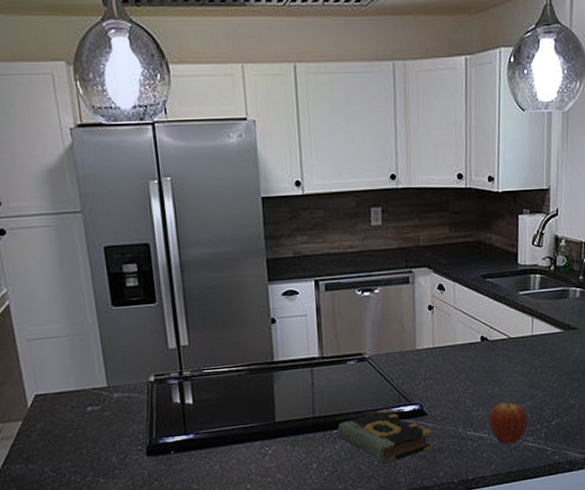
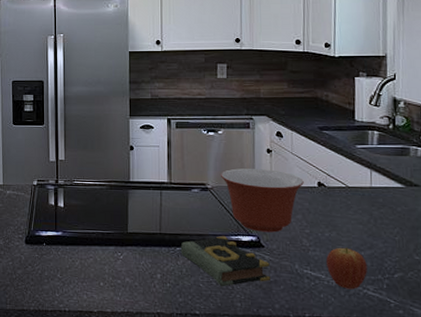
mixing bowl: none [379,328,467,399] -> present [221,168,304,233]

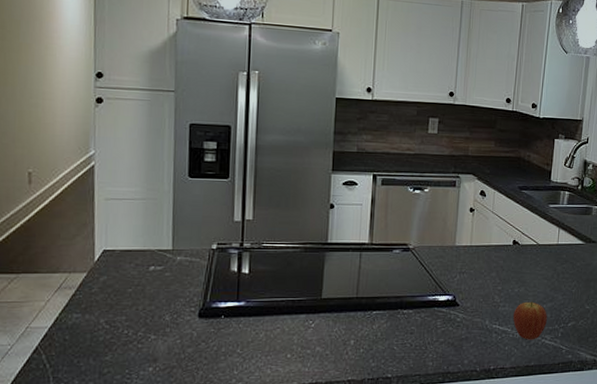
book: present [180,236,270,287] -> none [377,297,463,348]
mixing bowl: present [221,168,304,233] -> none [423,228,501,291]

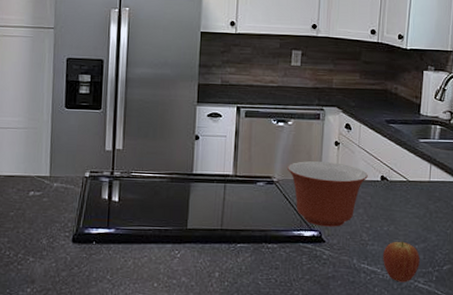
mixing bowl: none [423,228,501,291] -> present [288,161,368,227]

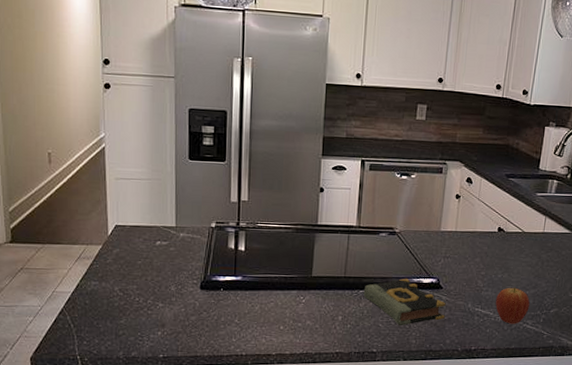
book: none [241,231,329,284] -> present [363,278,446,326]
mixing bowl: present [288,161,368,227] -> none [409,213,486,275]

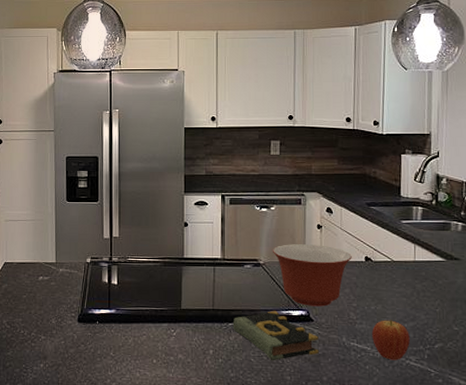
mixing bowl: none [409,213,486,275] -> present [273,244,352,307]

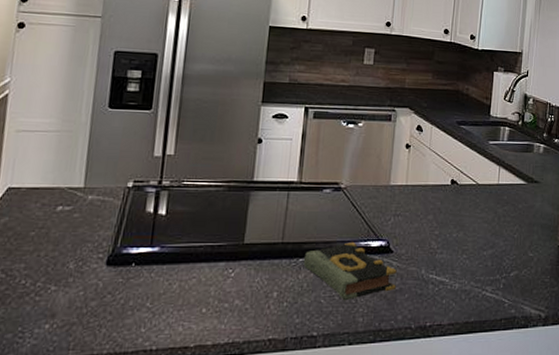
mixing bowl: present [273,244,352,307] -> none [356,165,438,236]
fruit: present [372,320,410,361] -> none [451,248,488,292]

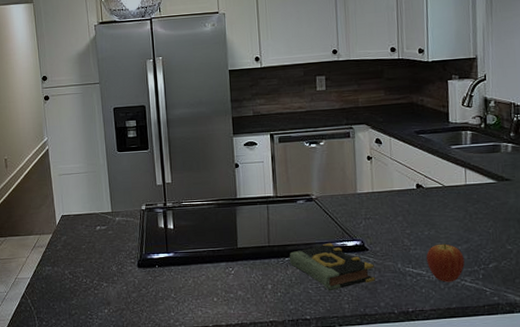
fruit: none [451,248,488,292] -> present [427,243,465,282]

